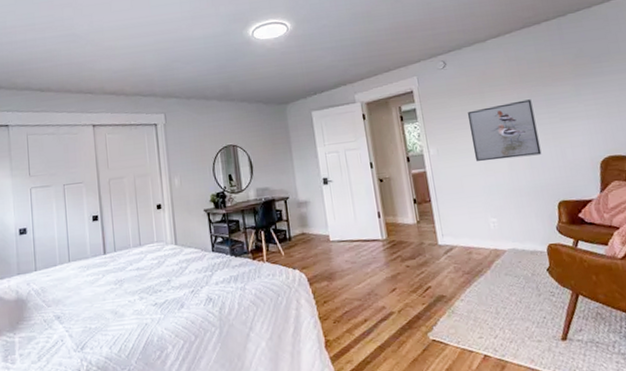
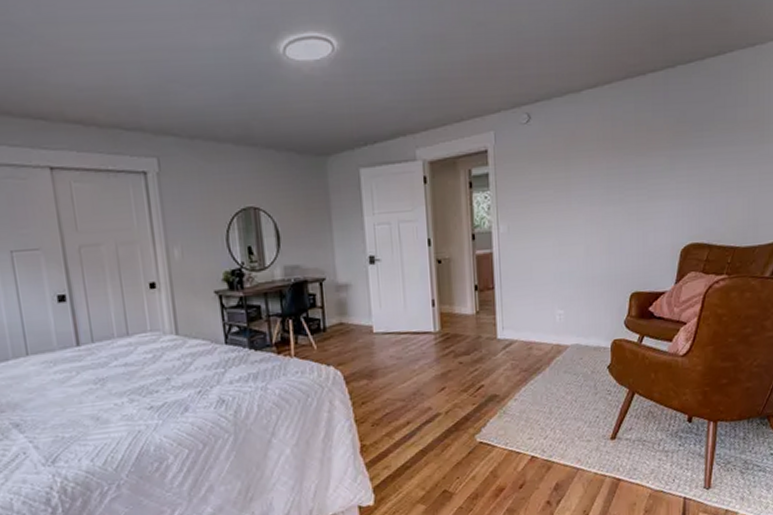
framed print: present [468,99,542,162] -> none [548,171,622,244]

